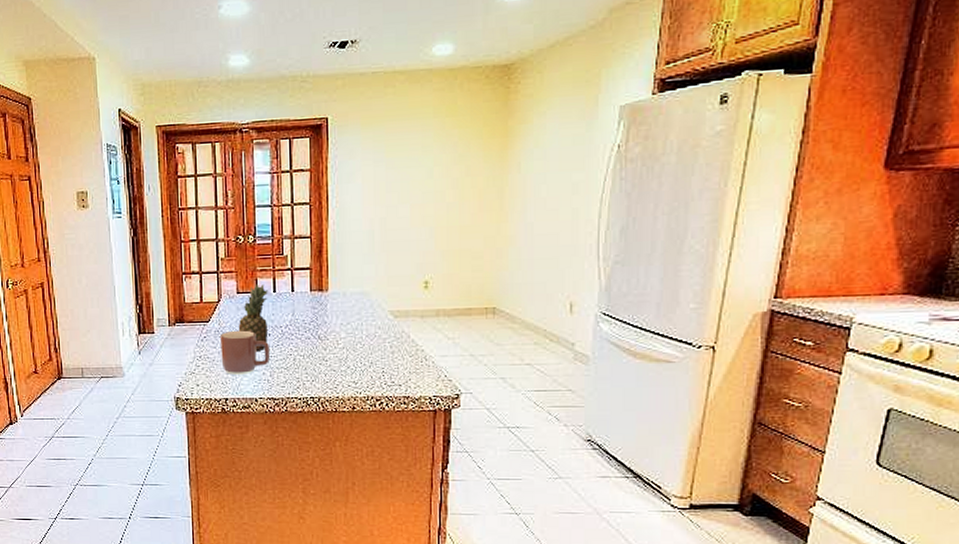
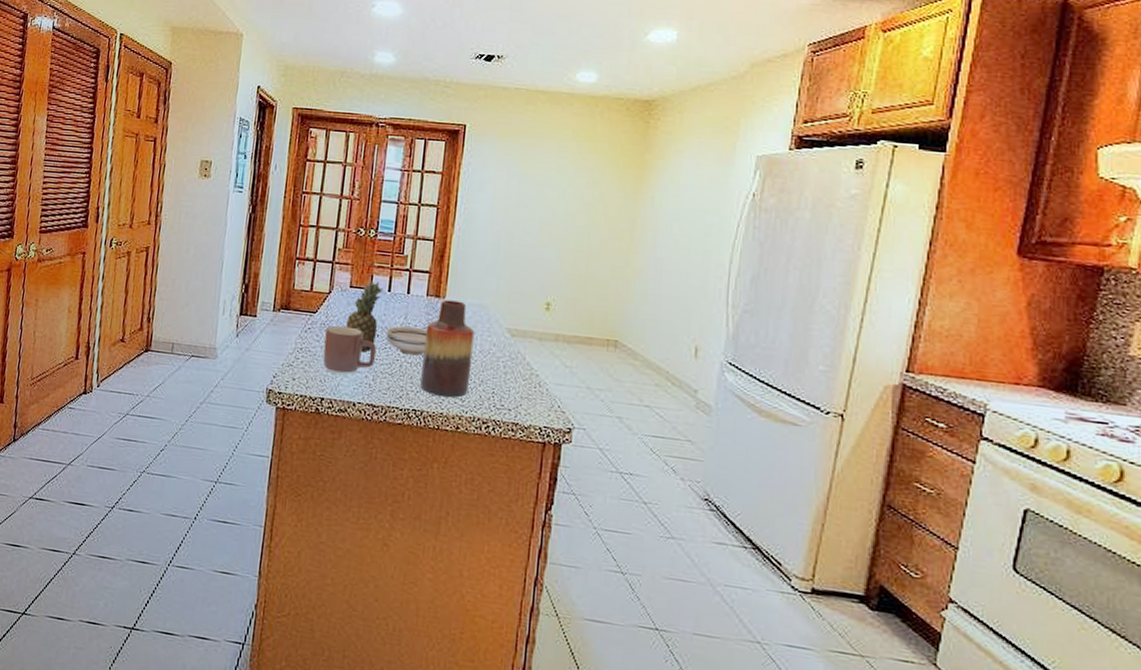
bowl: none [277,321,316,348] -> present [386,326,428,356]
vase: none [314,292,361,383] -> present [420,299,475,399]

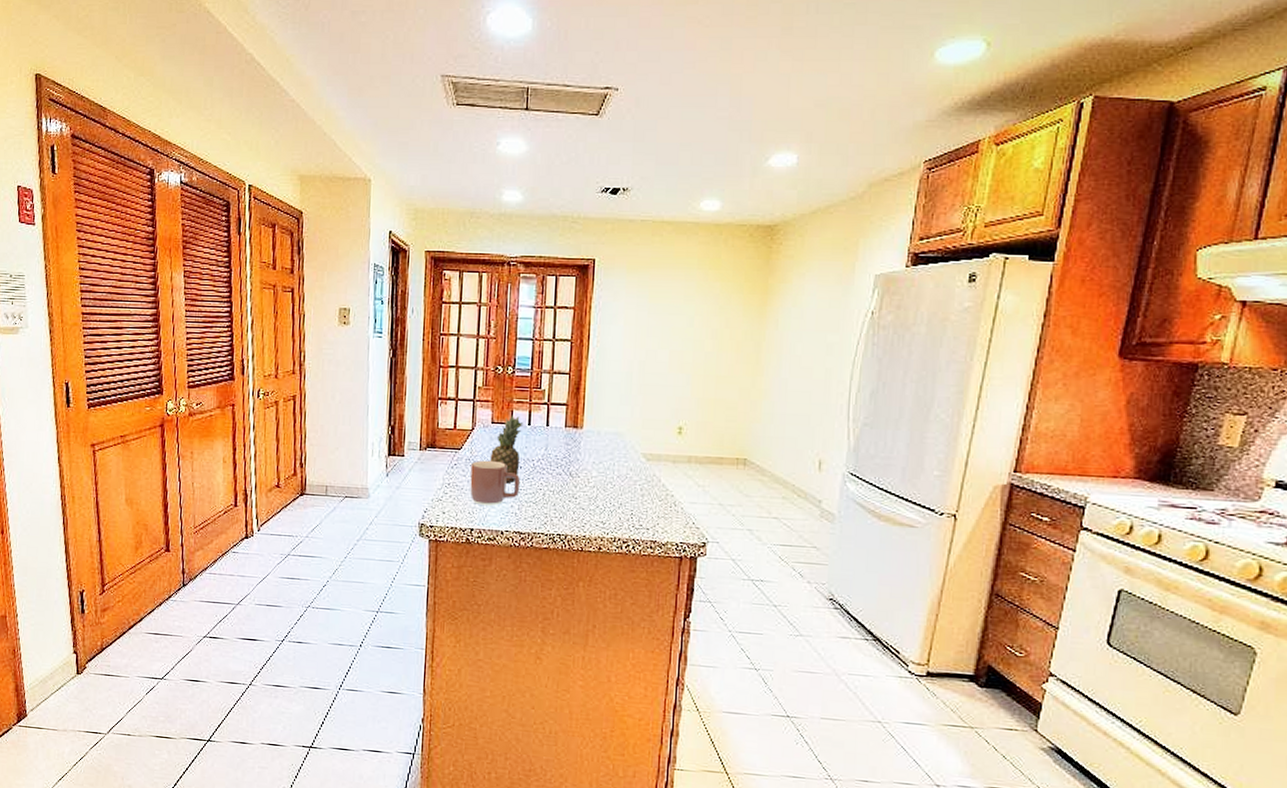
bowl: present [386,326,428,356] -> none [528,456,567,484]
vase: present [420,299,475,399] -> none [563,430,612,522]

